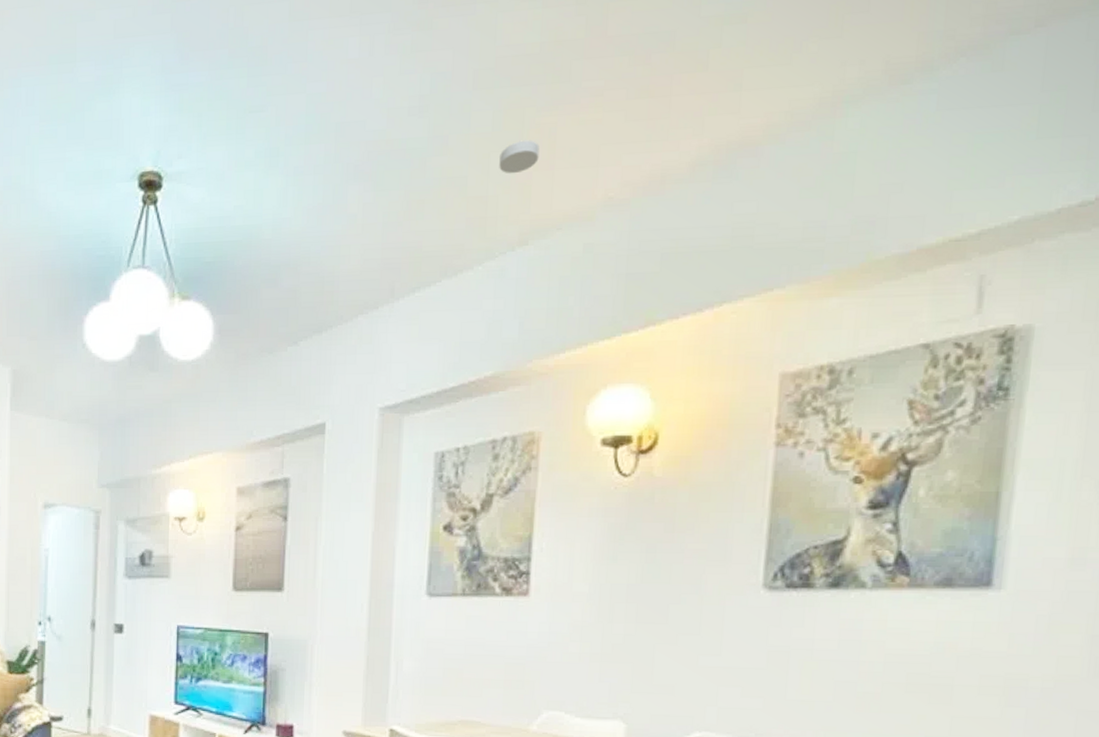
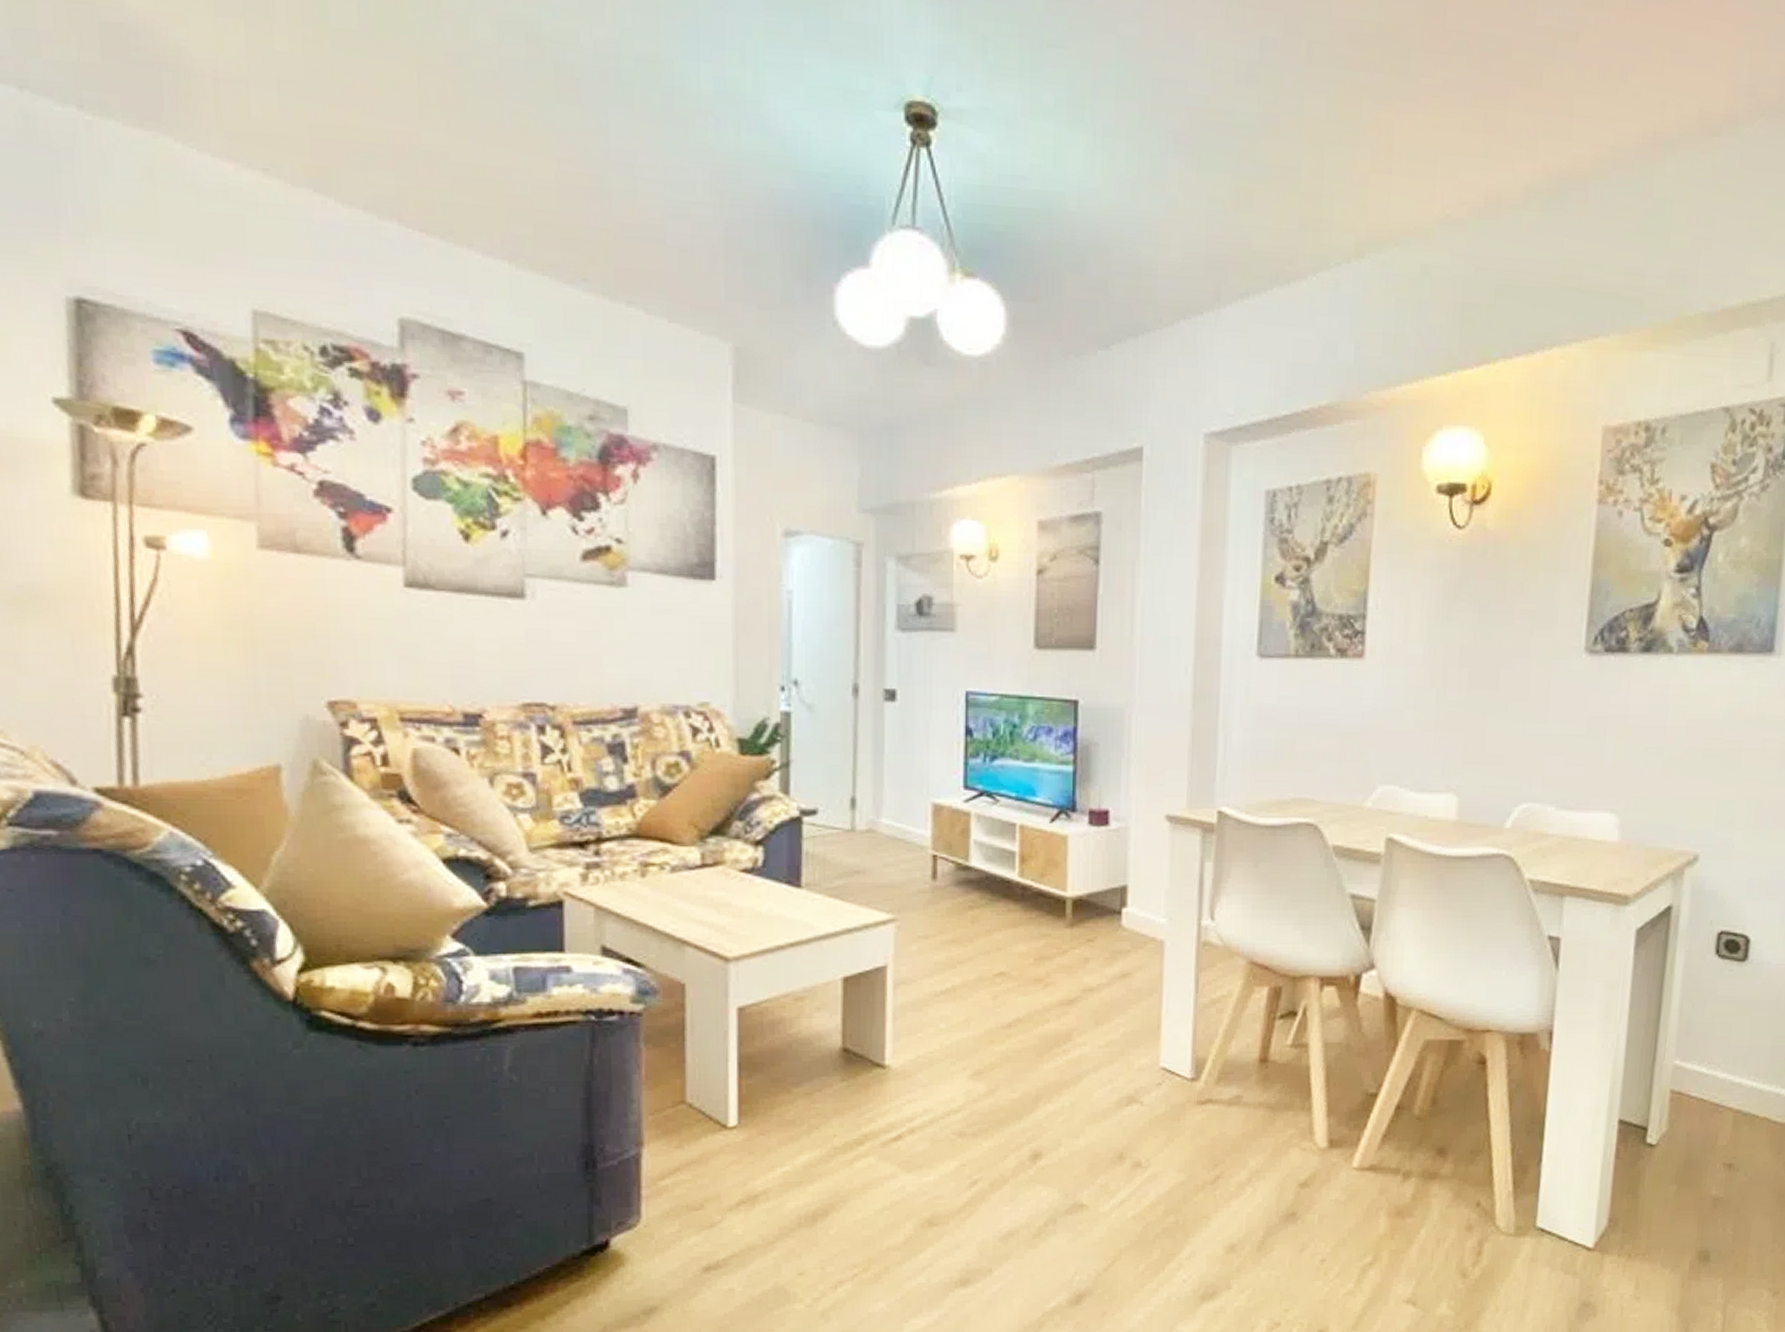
smoke detector: present [499,140,540,174] -> none [1334,134,1376,173]

